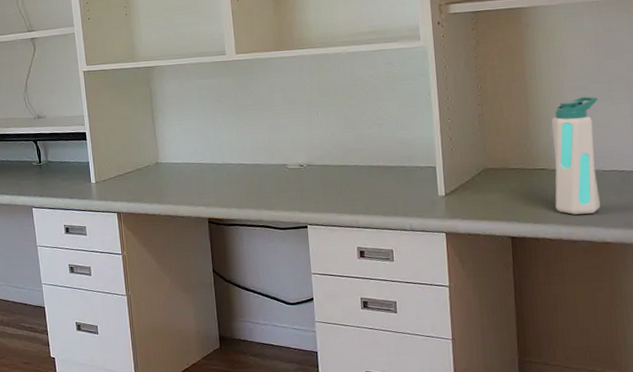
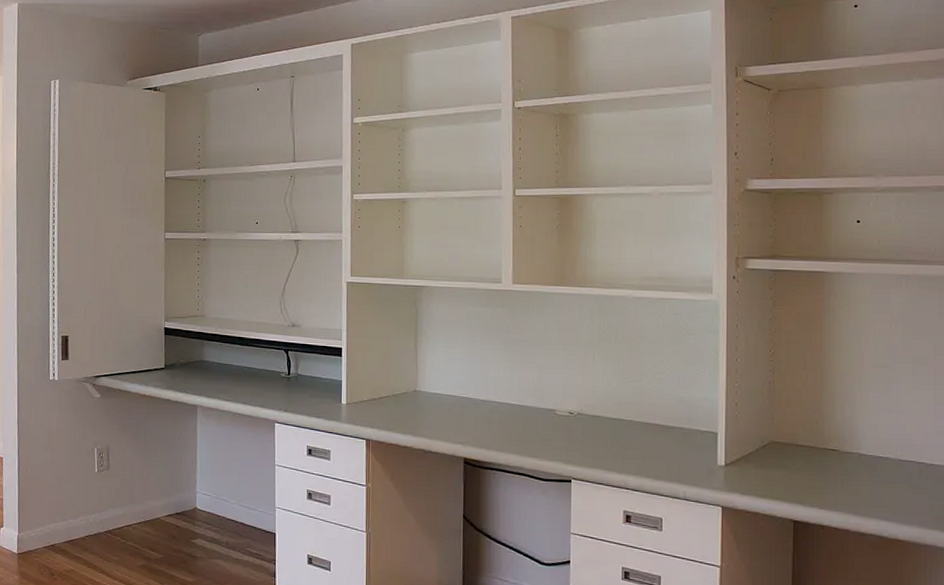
water bottle: present [551,96,600,215] -> none [845,376,900,506]

